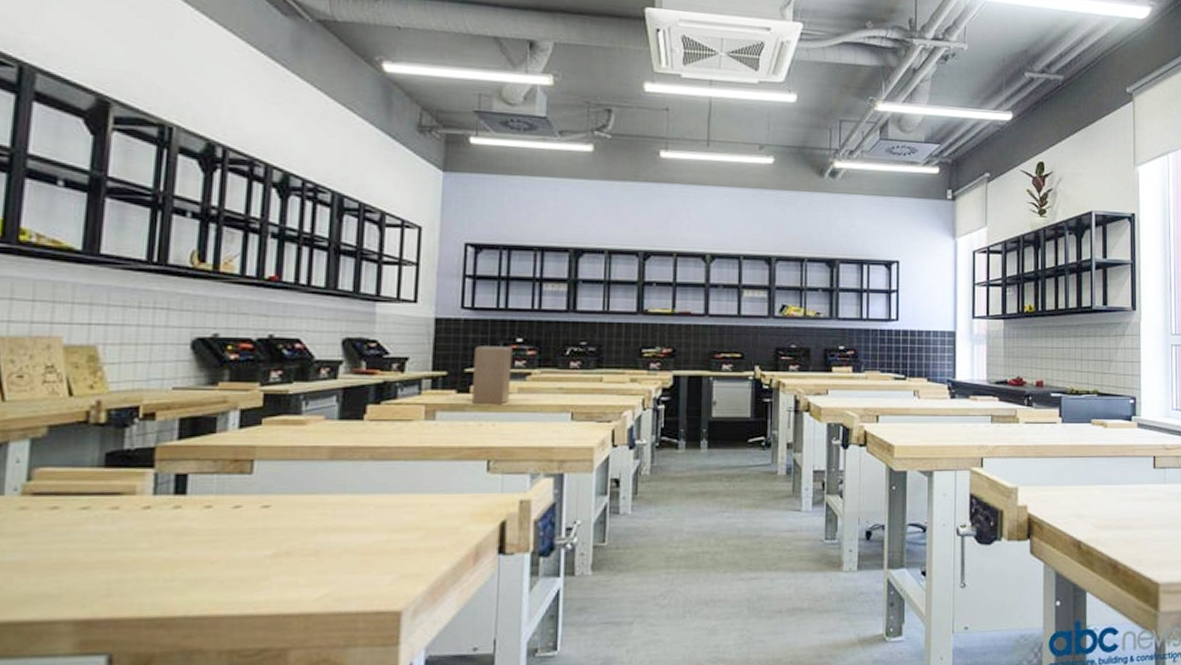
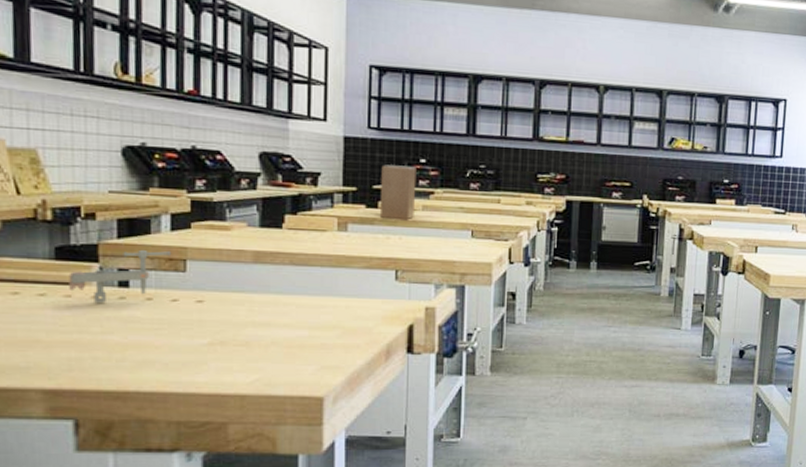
clamp: none [117,450,238,516] -> present [68,249,172,304]

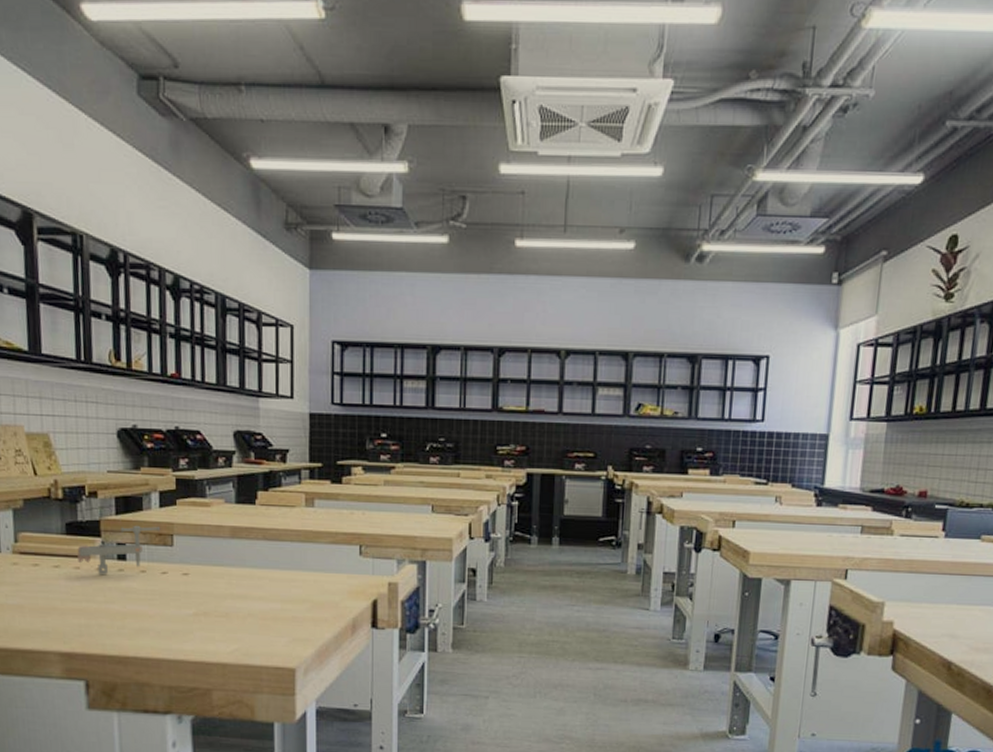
wooden block: present [379,165,416,220] -> none [343,440,378,496]

